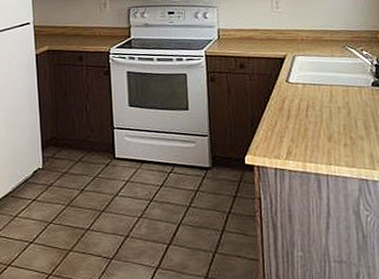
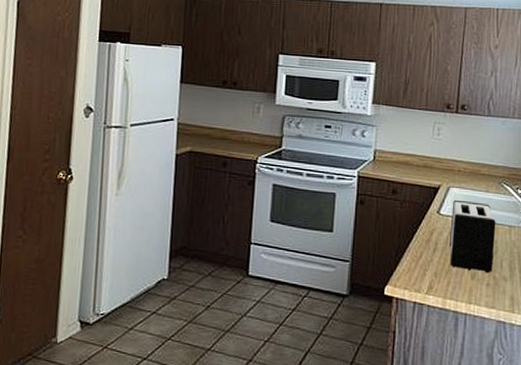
toaster: none [299,67,349,135] -> present [449,199,496,274]

